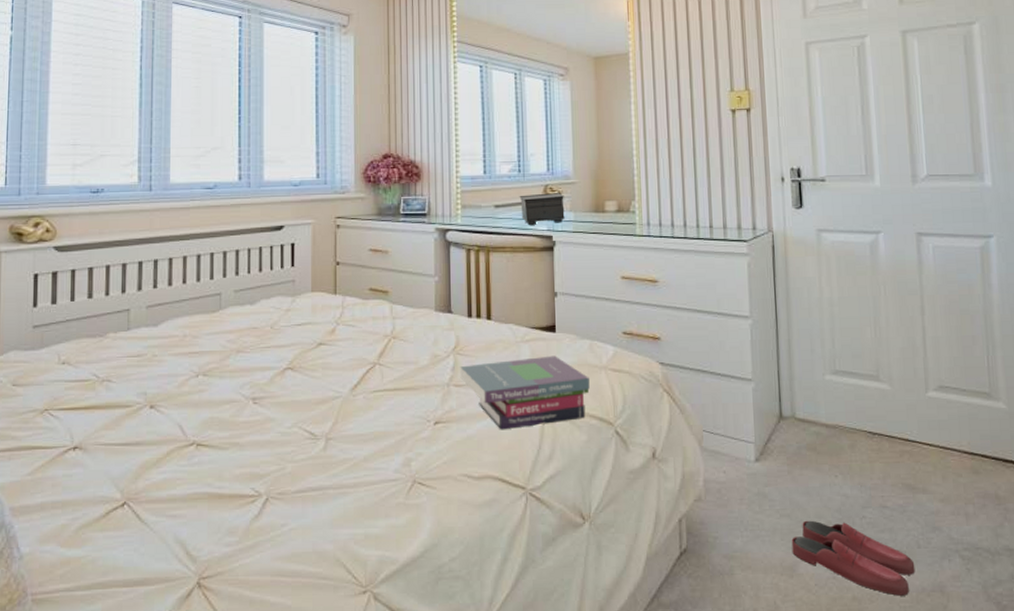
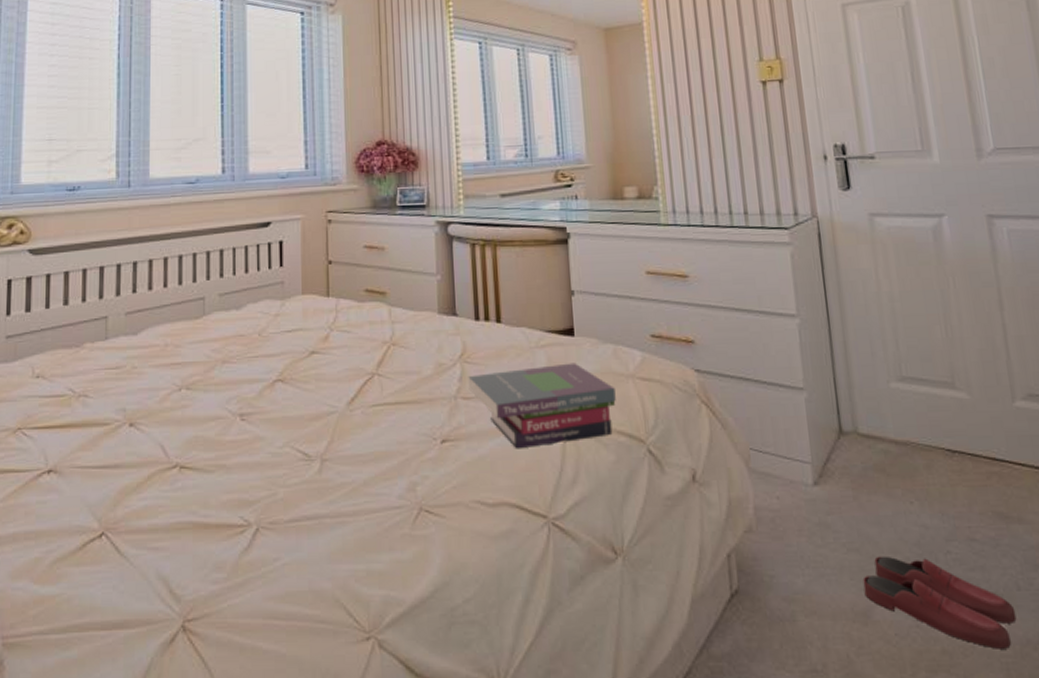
jewelry box: present [519,193,565,225] -> none [527,179,579,215]

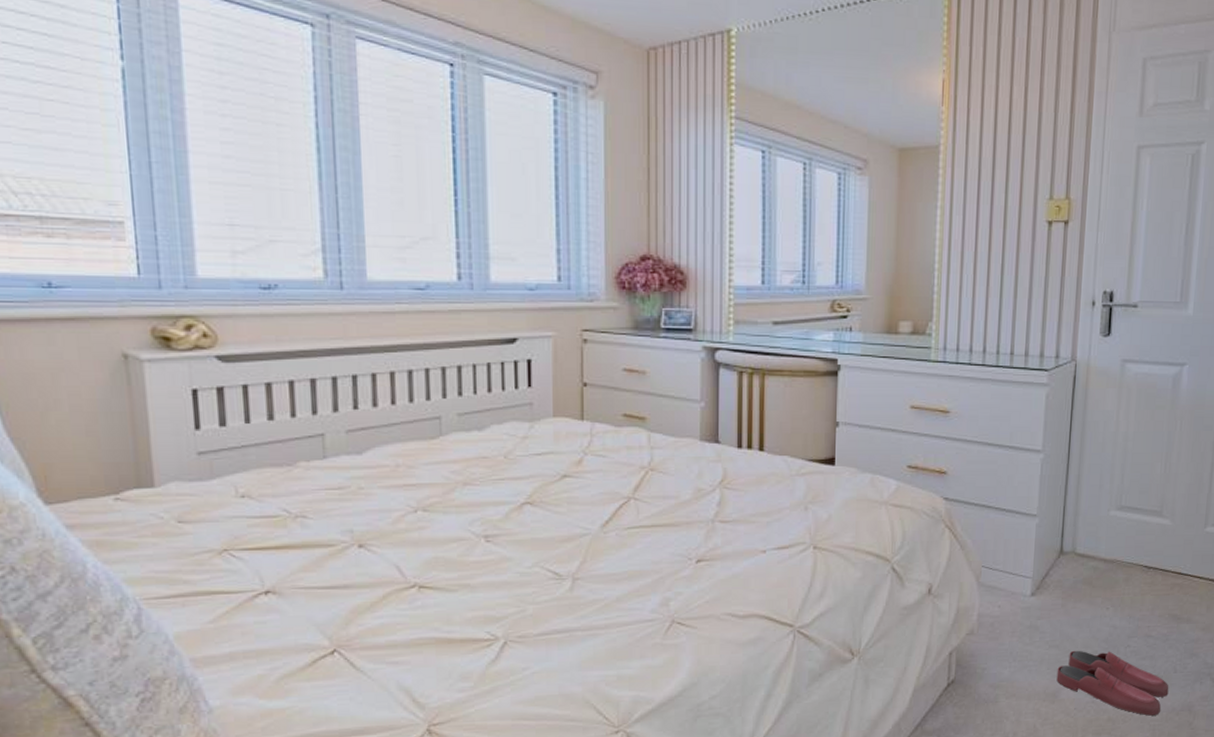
books: present [468,363,616,449] -> none [727,490,868,568]

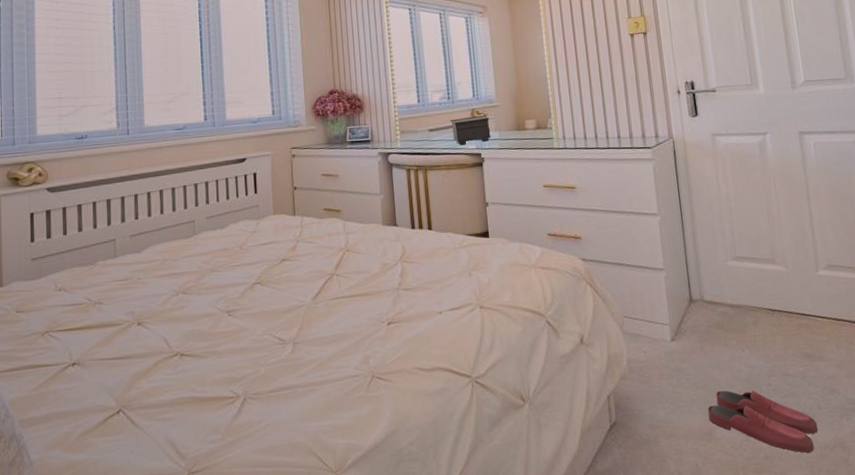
jewelry box: none [802,309,853,346] -> present [450,115,491,145]

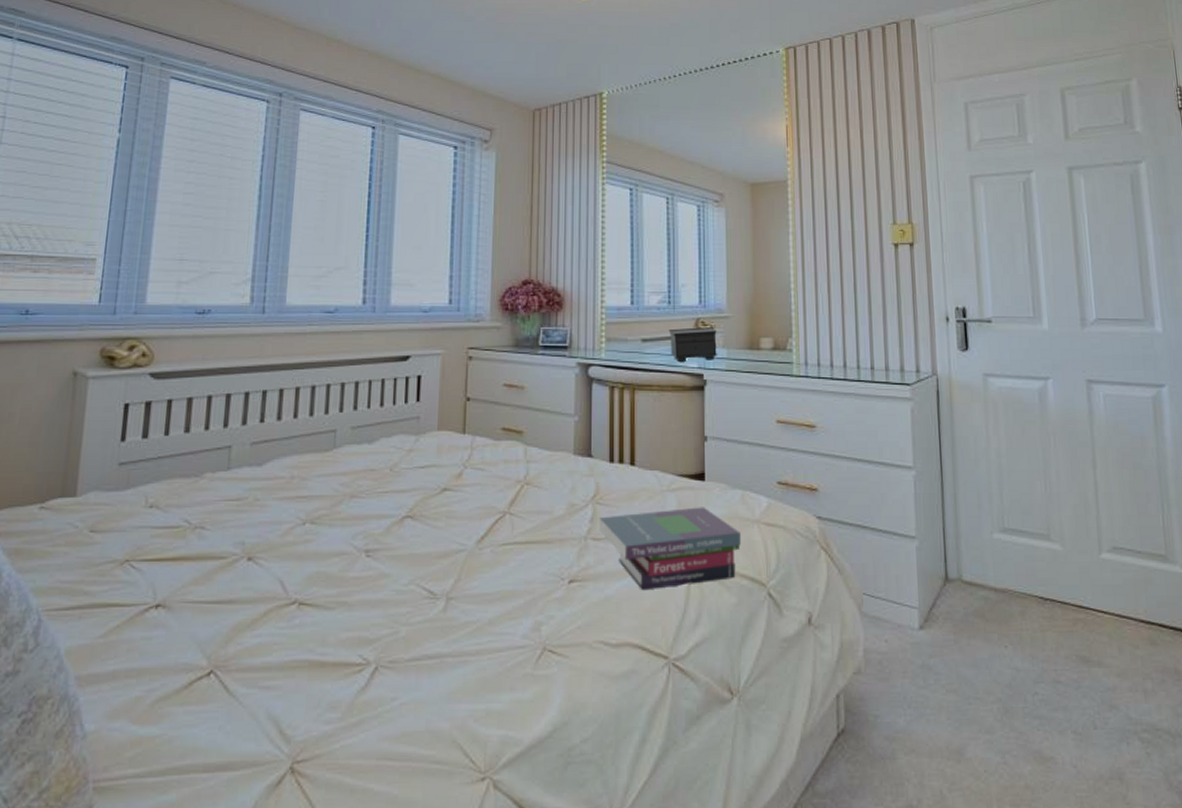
books: none [407,258,522,327] -> present [599,507,741,591]
slippers: present [707,390,818,453] -> none [958,696,1092,784]

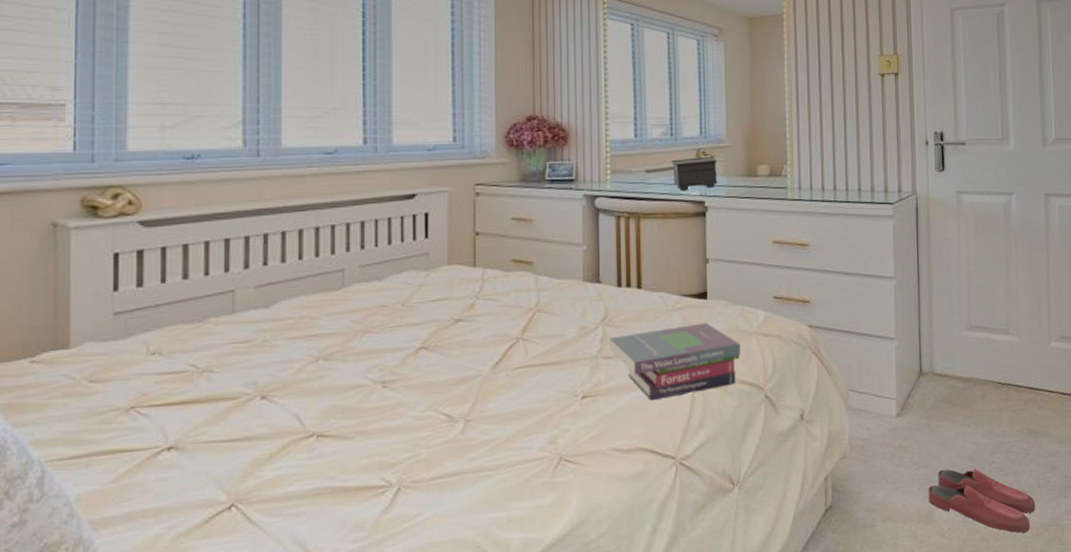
slippers: none [958,696,1092,784] -> present [928,468,1036,533]

